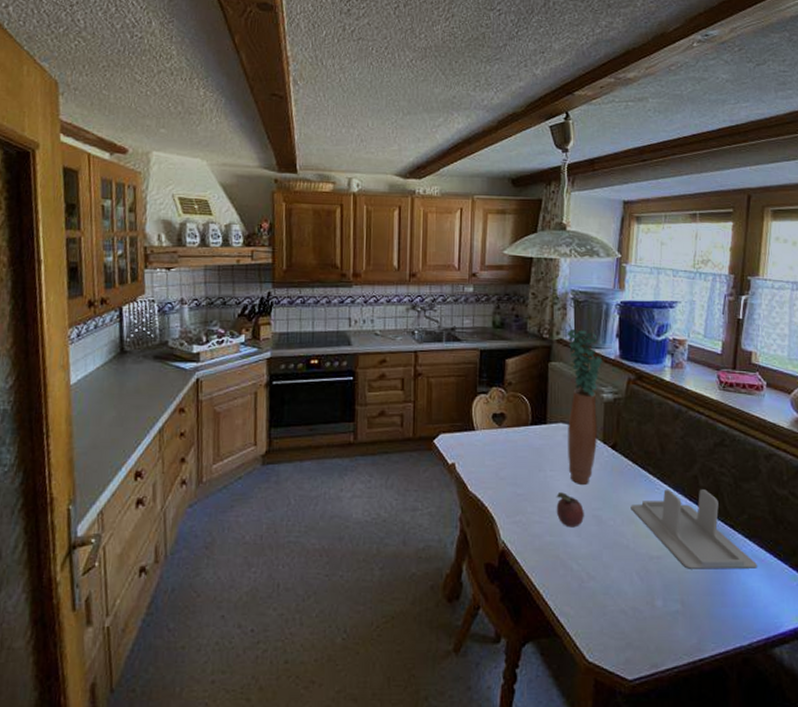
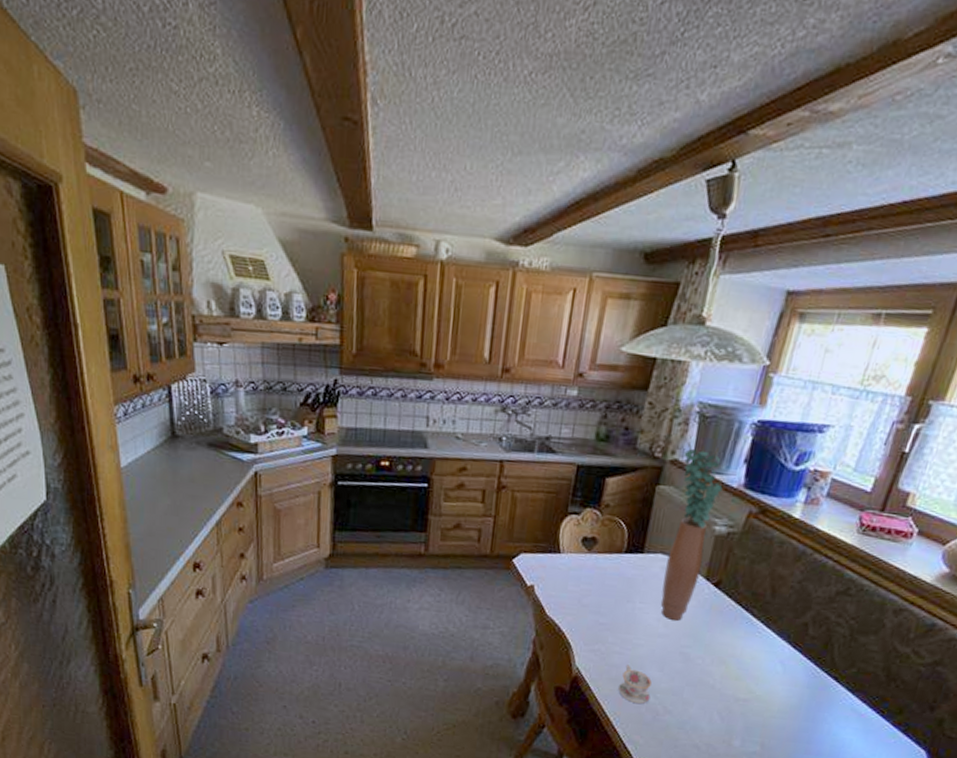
teacup: none [544,533,573,572] -> present [618,664,652,704]
fruit: present [556,492,584,528] -> none [639,625,671,662]
napkin holder: present [630,489,757,569] -> none [724,633,855,722]

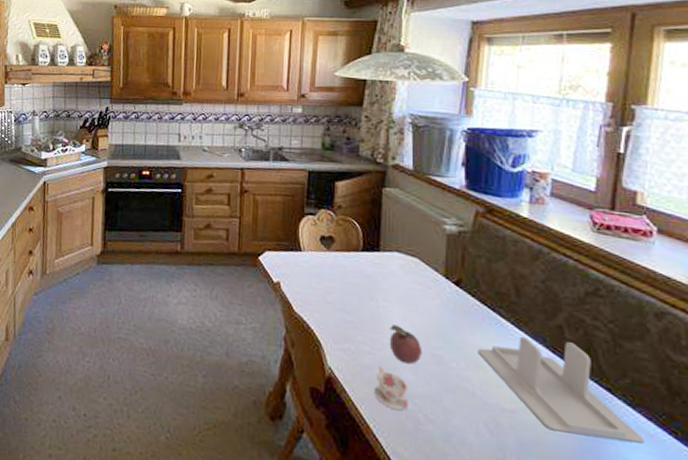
fruit: none [639,625,671,662] -> present [389,324,422,365]
vase: present [660,441,723,621] -> none [402,148,446,320]
napkin holder: none [724,633,855,722] -> present [477,336,644,444]

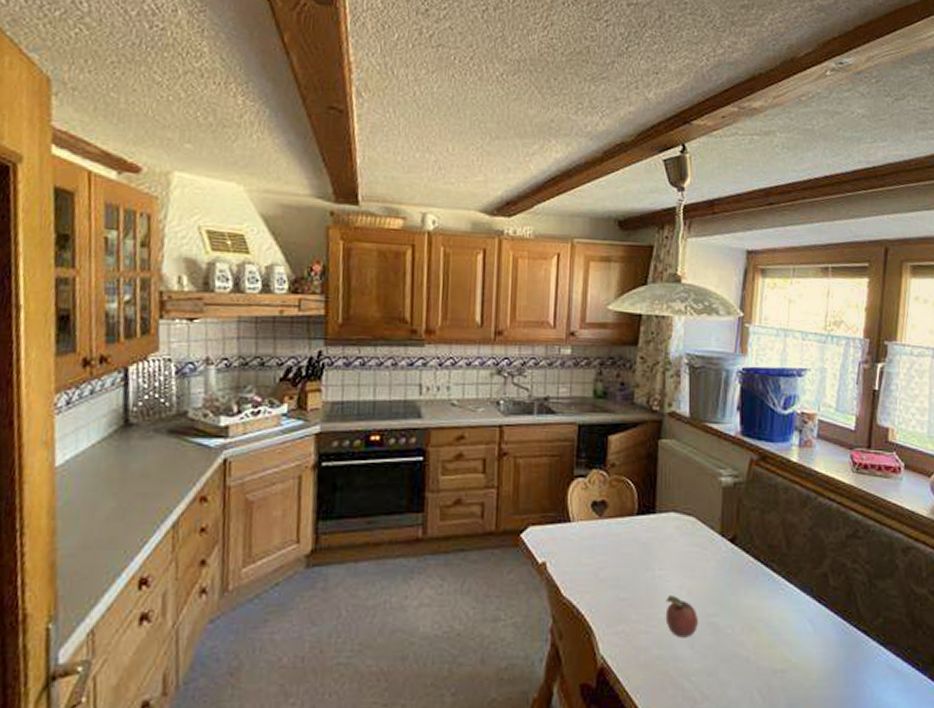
teacup: present [374,366,408,410] -> none [650,645,685,692]
napkin holder: present [477,336,644,444] -> none [751,589,893,684]

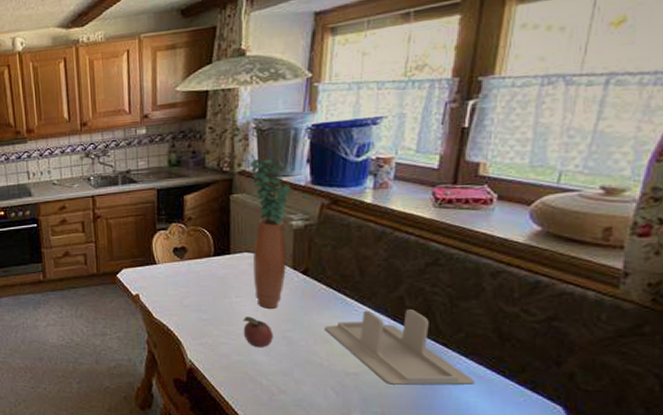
vase: none [679,392,722,586] -> present [249,153,292,309]
napkin holder: none [751,589,893,684] -> present [324,309,474,385]

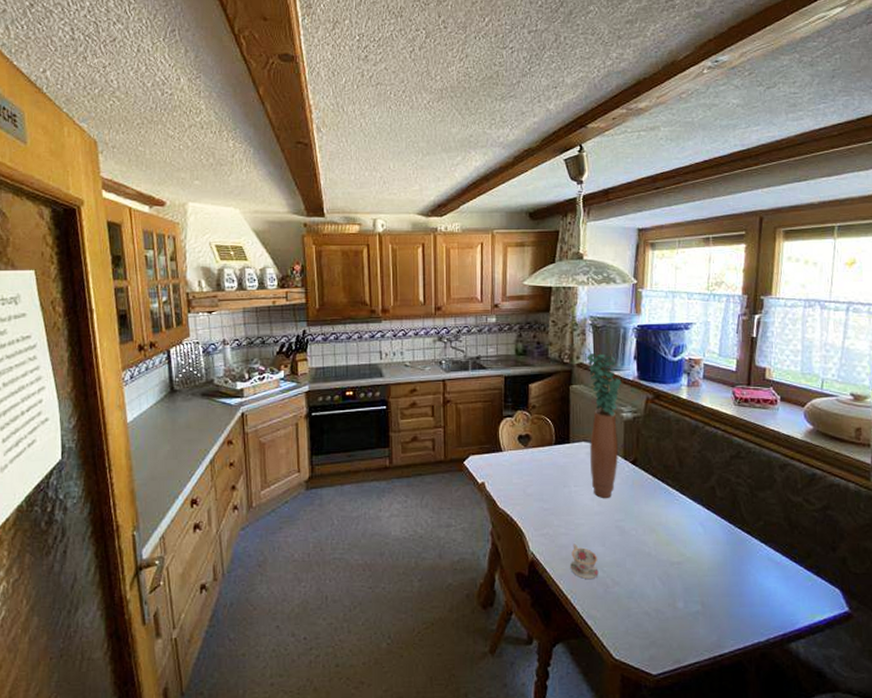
teacup: none [232,353,263,386] -> present [570,544,599,579]
fruit: present [242,316,273,348] -> none [580,506,608,538]
napkin holder: present [324,309,474,385] -> none [651,499,773,573]

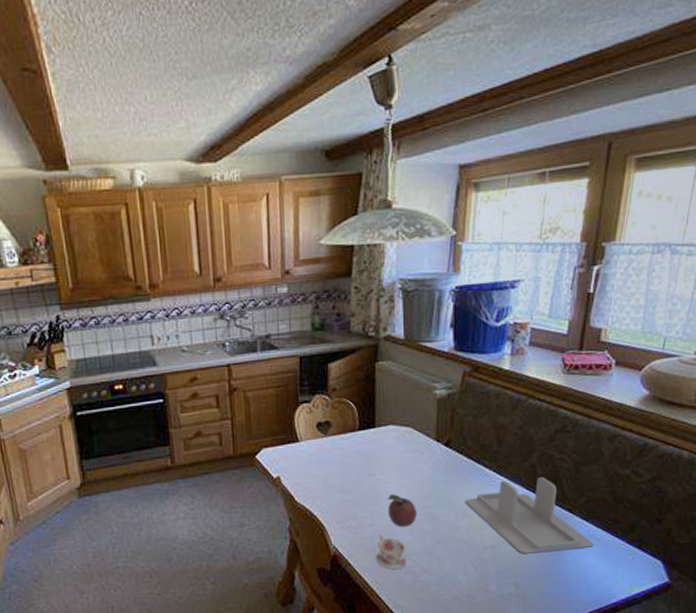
fruit: none [580,506,608,538] -> present [387,494,417,527]
vase: present [586,347,622,498] -> none [395,316,436,485]
napkin holder: none [651,499,773,573] -> present [465,477,593,554]

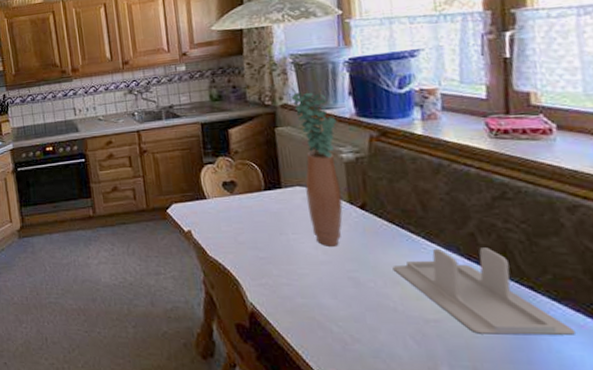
teacup: present [376,534,406,569] -> none [297,295,333,334]
fruit: present [387,494,417,527] -> none [302,255,339,290]
vase: none [395,316,436,485] -> present [291,87,343,246]

